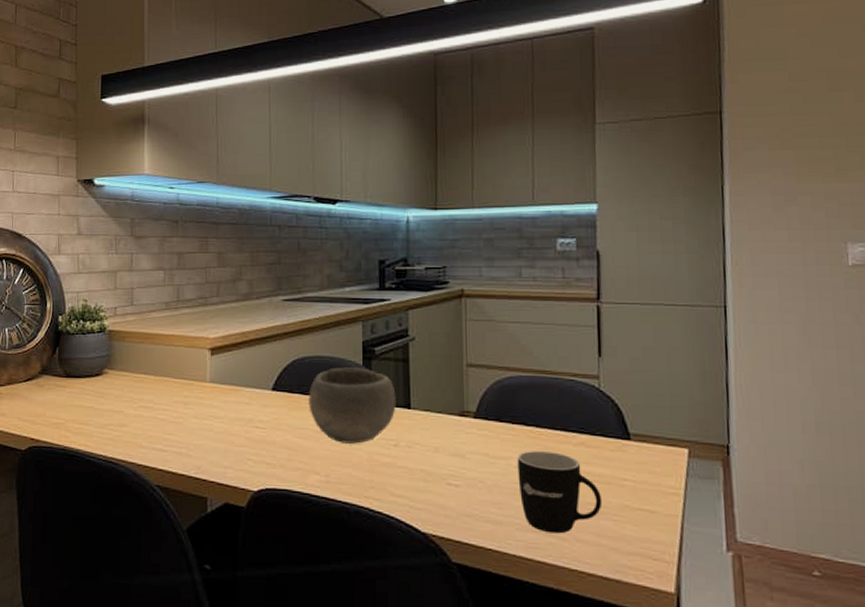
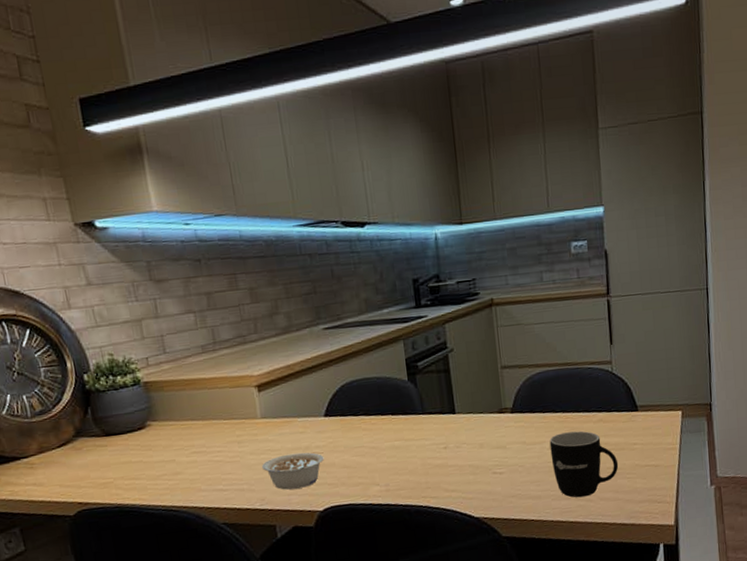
legume: none [202,424,266,462] -> present [261,452,324,490]
bowl: present [308,367,396,444] -> none [360,383,443,454]

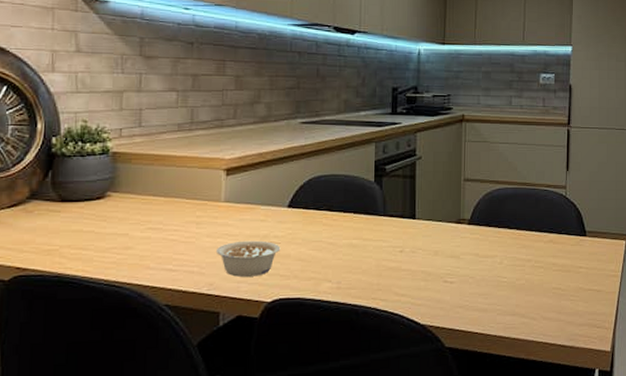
mug: present [549,431,619,498] -> none [501,249,564,315]

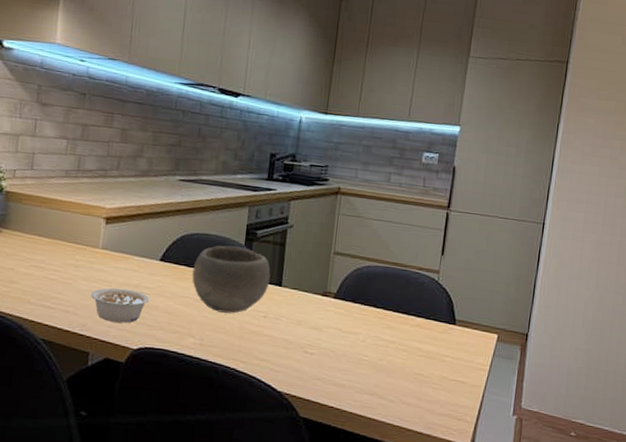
bowl: none [323,184,403,253] -> present [192,245,271,314]

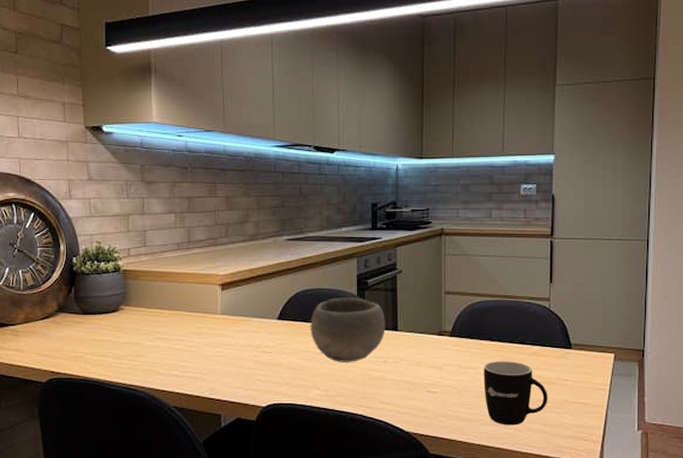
legume: present [90,287,150,323] -> none [215,350,273,383]
mug: none [362,328,427,397] -> present [484,361,548,426]

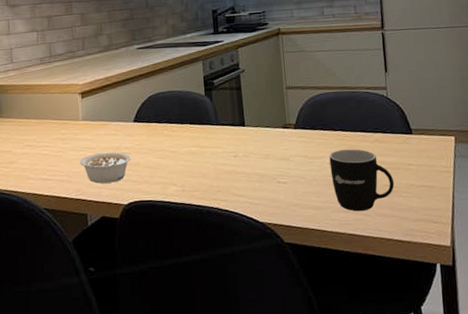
legume: none [215,350,273,383] -> present [79,152,131,184]
bowl: present [310,297,386,362] -> none [163,97,234,159]

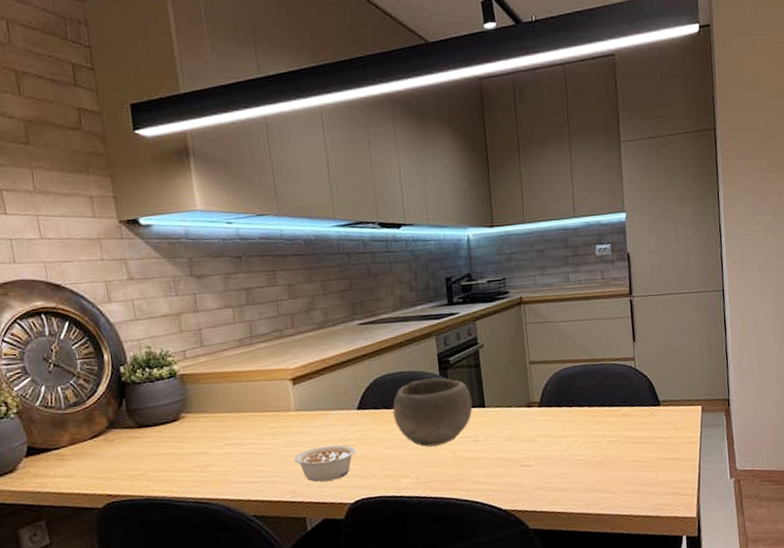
bowl: none [163,97,234,159] -> present [392,377,473,447]
mug: present [329,149,395,212] -> none [576,424,642,490]

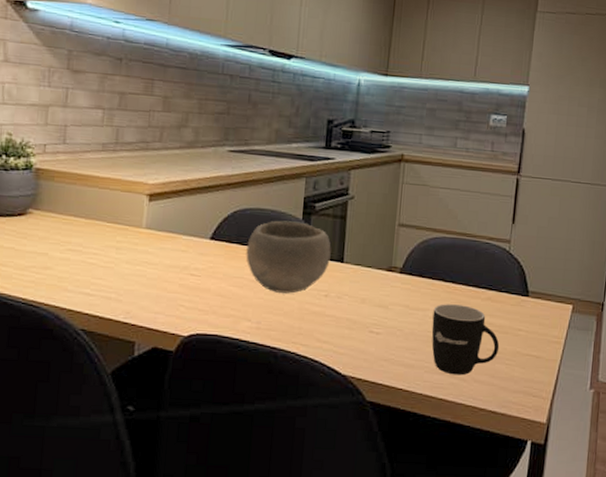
legume: present [293,444,356,482] -> none [134,270,201,308]
mug: none [576,424,642,490] -> present [431,304,500,375]

